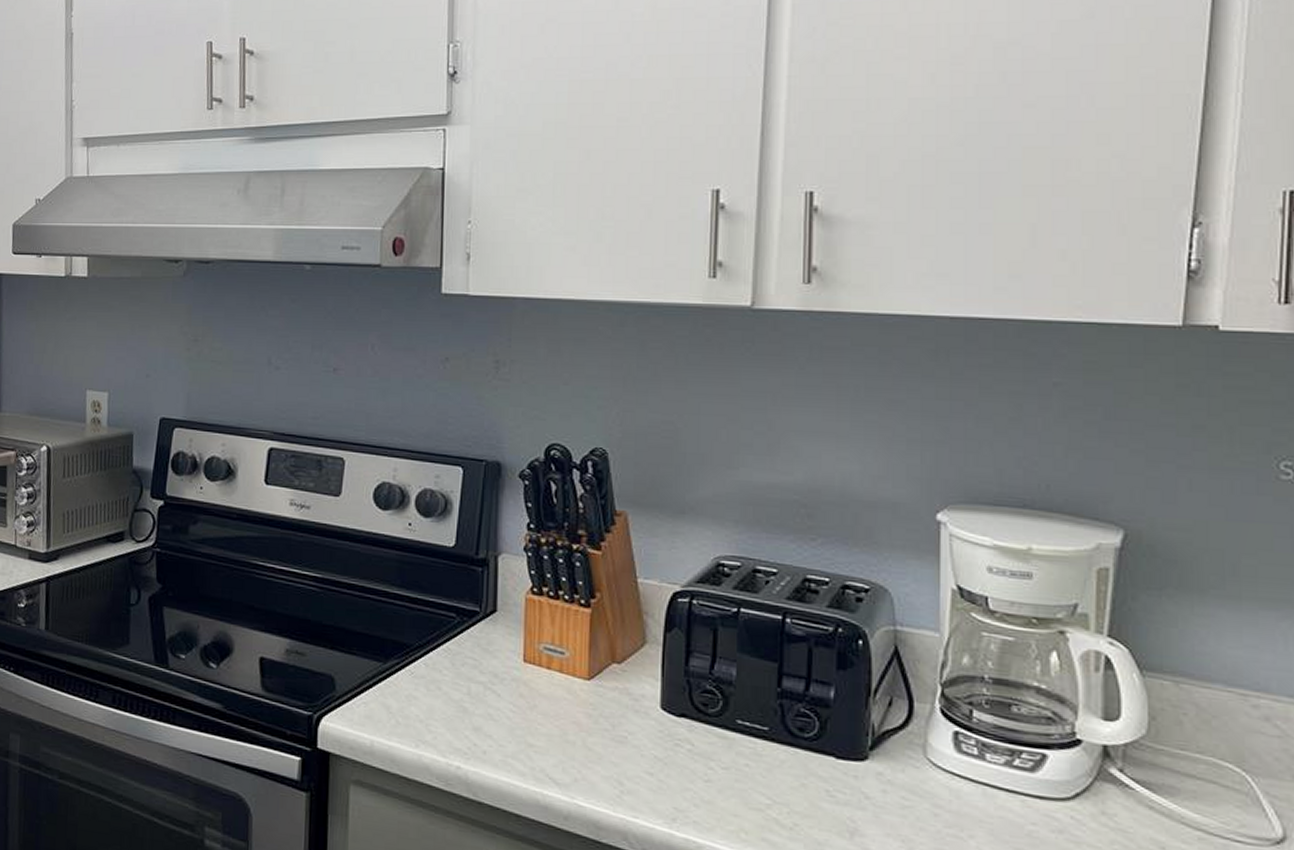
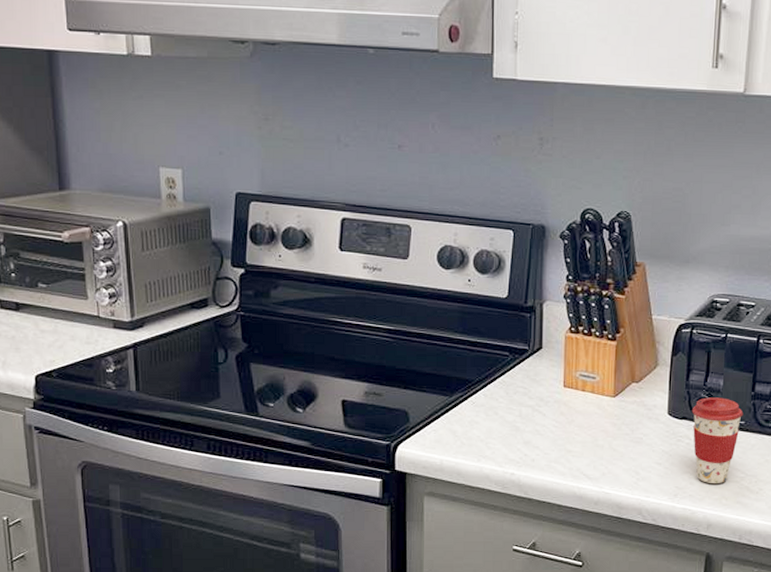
coffee cup: none [693,690,767,810] -> present [691,397,744,483]

